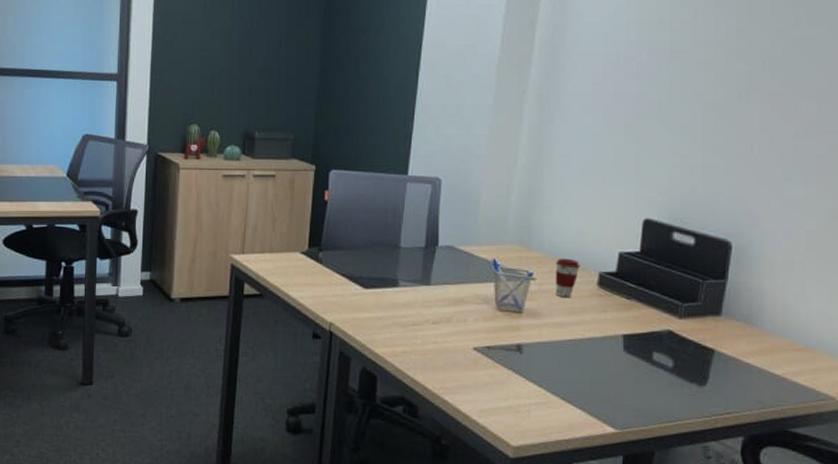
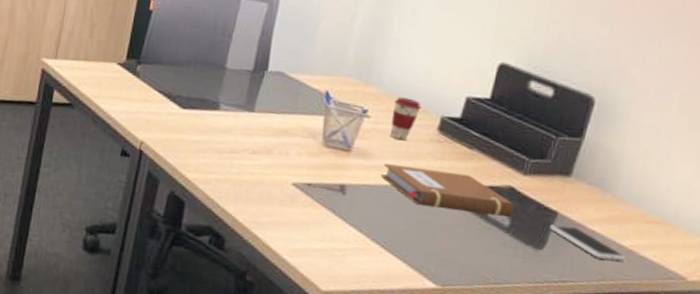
notebook: none [552,321,676,359] -> present [380,164,515,217]
smartphone: none [710,360,780,389] -> present [550,224,625,261]

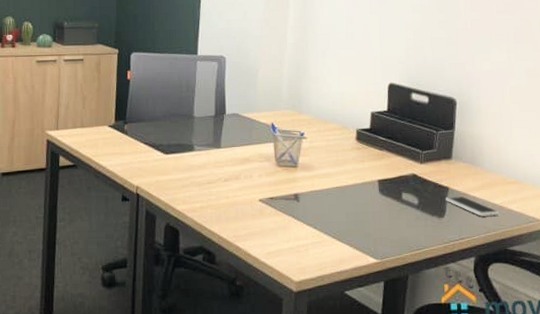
notebook: present [380,164,515,217] -> none [322,170,420,200]
coffee cup: present [390,97,422,141] -> none [321,119,342,152]

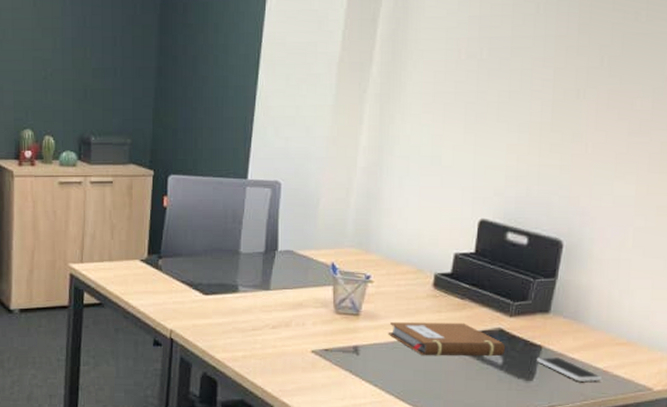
notebook: none [322,170,420,200] -> present [388,322,506,357]

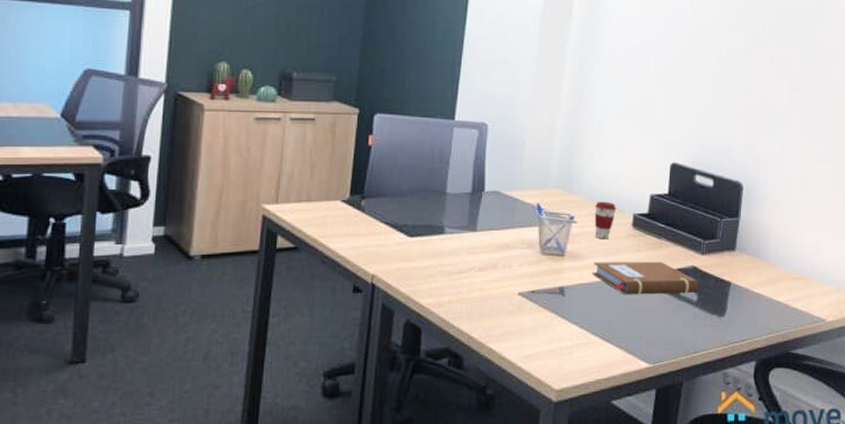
coffee cup: none [392,260,417,300] -> present [594,201,617,240]
smartphone: present [537,356,601,382] -> none [727,292,783,315]

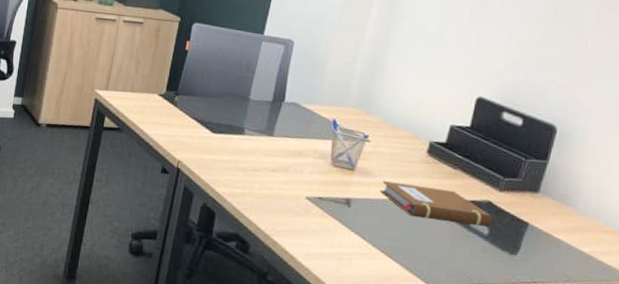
coffee cup: present [594,201,617,240] -> none [388,125,413,162]

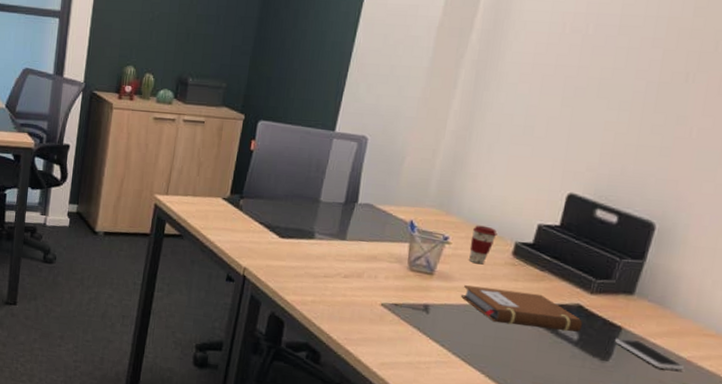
coffee cup: none [388,125,413,162] -> present [469,225,498,265]
smartphone: none [522,233,586,265] -> present [615,338,684,371]

